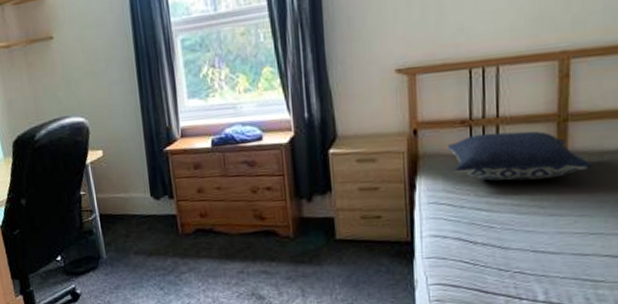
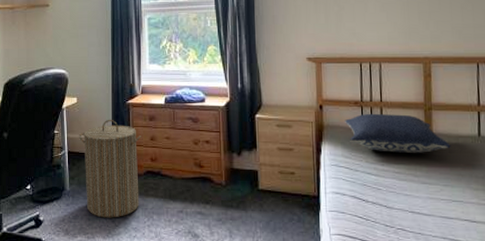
laundry hamper: none [110,172,191,286] -> present [79,119,141,218]

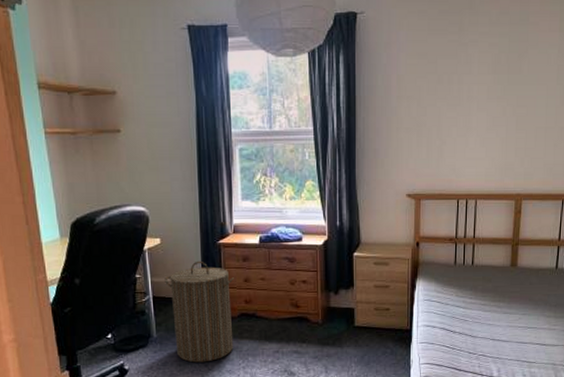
pillow: present [345,113,451,153] -> none [439,249,532,286]

